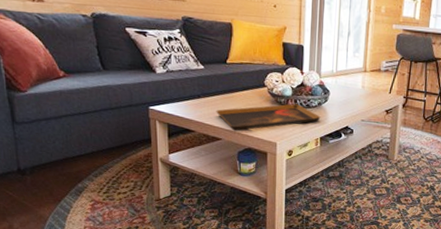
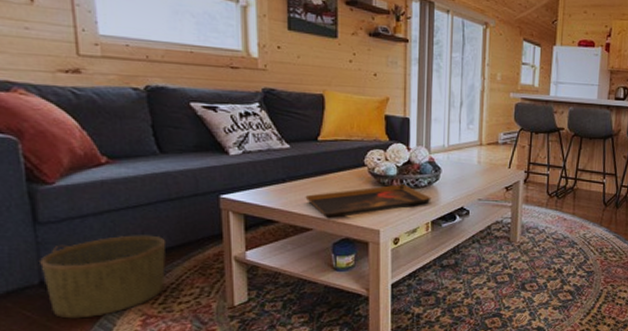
basket: none [17,136,109,200] -> present [40,235,167,319]

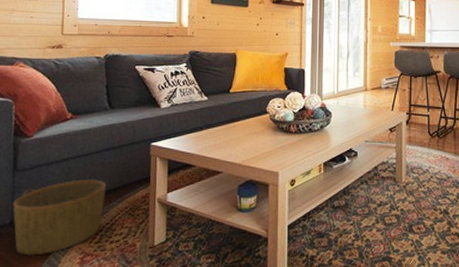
decorative tray: present [305,184,432,219] -> none [217,129,324,163]

